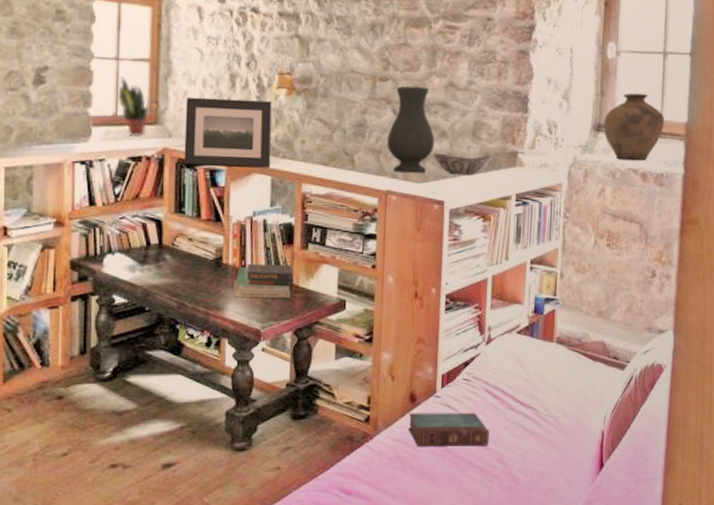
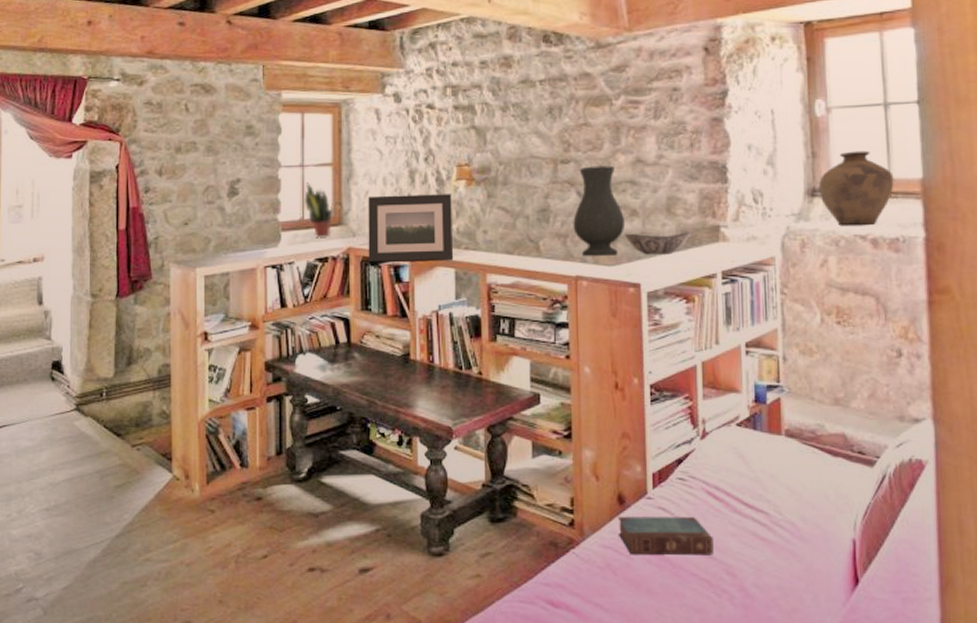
books: present [233,263,294,299] -> none [422,358,483,394]

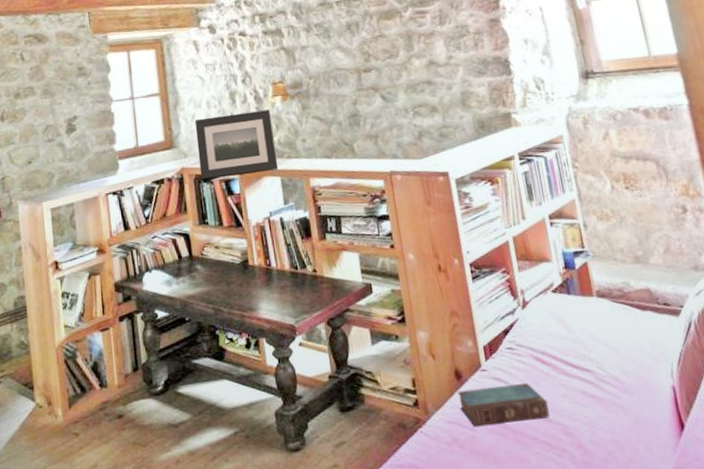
potted plant: present [304,182,340,238] -> none [136,113,169,163]
vase: present [573,165,626,257] -> none [380,69,428,154]
decorative bowl: present [623,232,692,255] -> none [427,121,488,146]
vase: present [819,150,894,226] -> none [590,34,655,102]

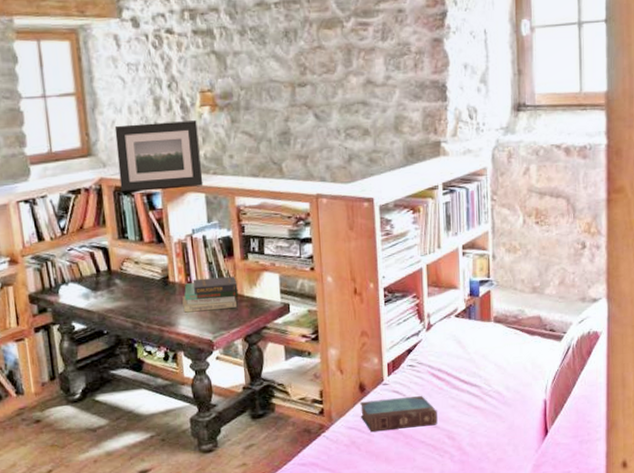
books: none [262,257,319,297] -> present [182,276,238,313]

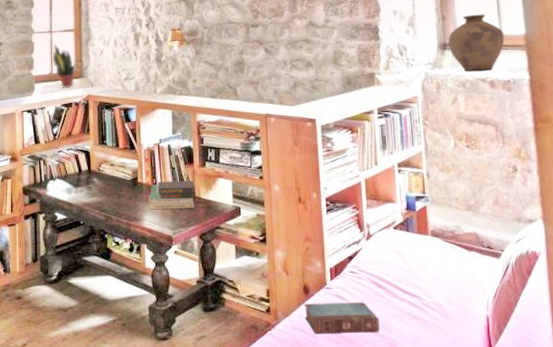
potted plant: none [49,114,86,171] -> present [52,45,80,88]
picture frame: present [114,120,204,193] -> none [102,52,171,107]
vase: none [523,67,584,137] -> present [448,14,505,72]

